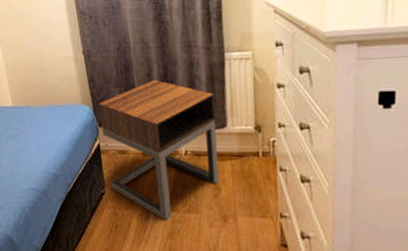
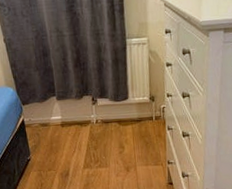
nightstand: present [98,79,220,221] -> none [21,63,123,176]

